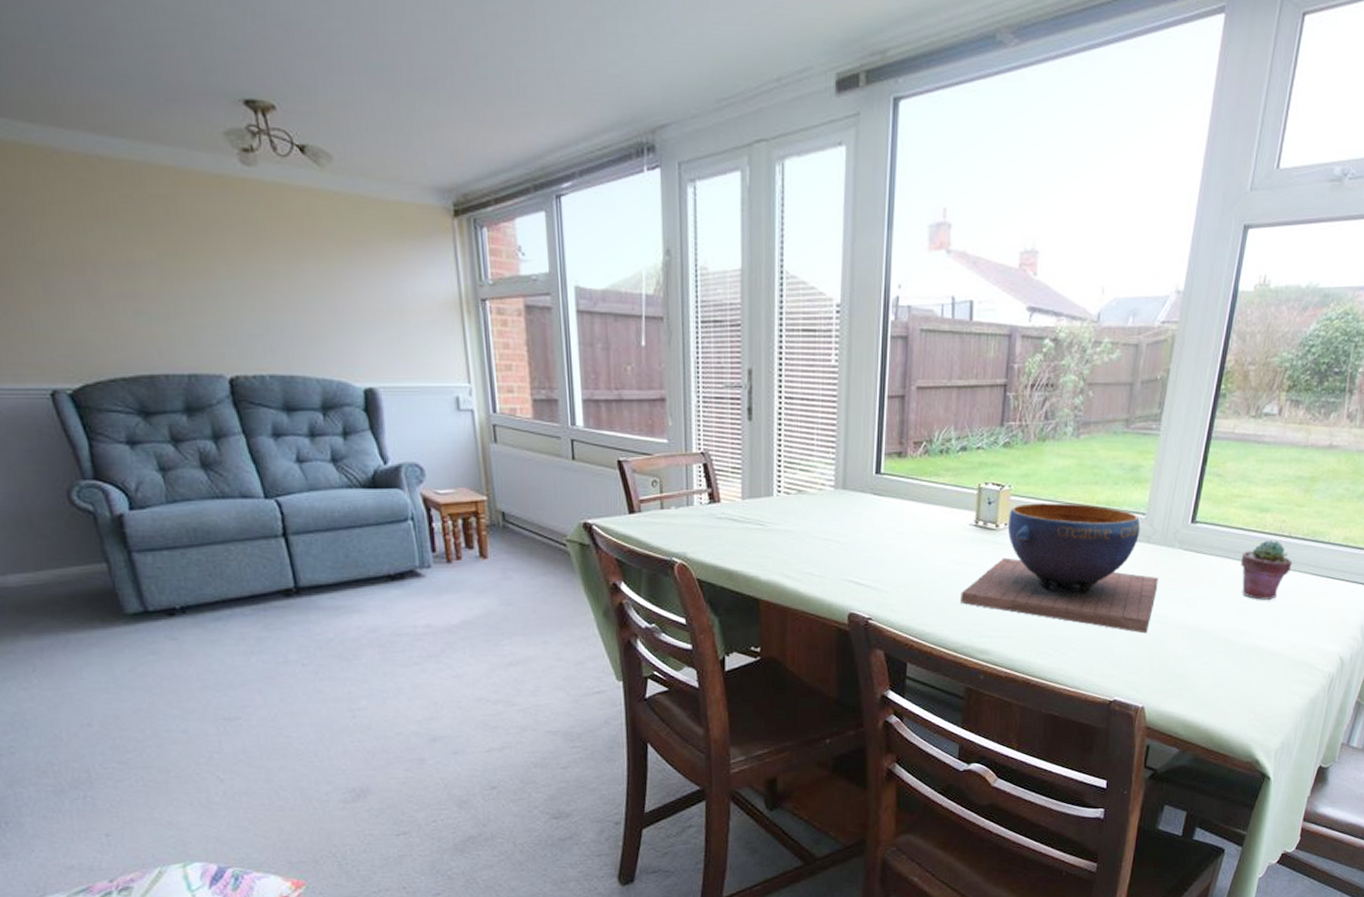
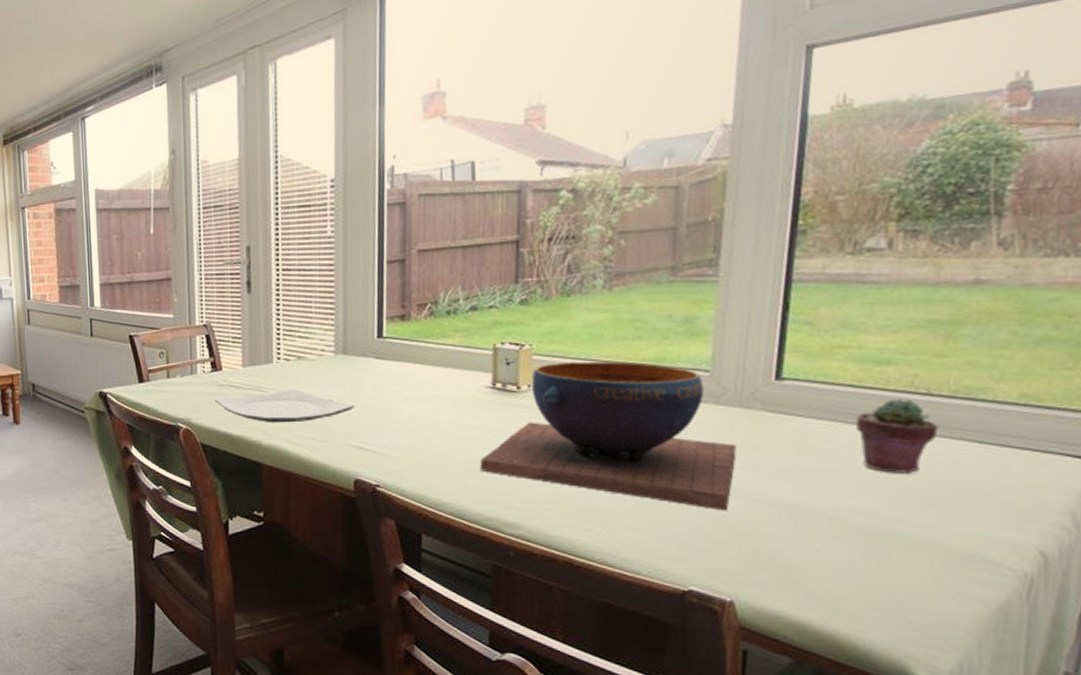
plate: none [712,523,851,558] -> present [214,389,354,423]

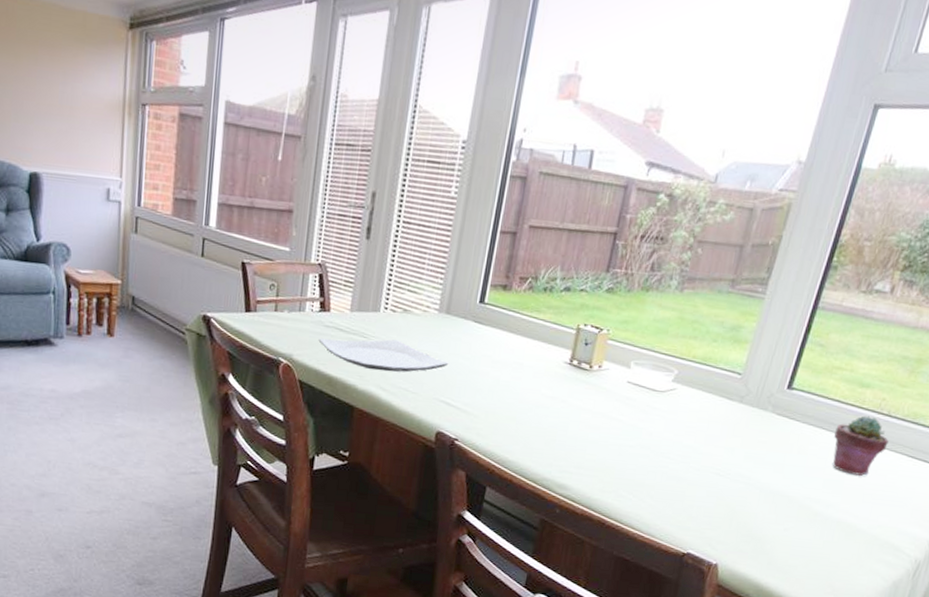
decorative bowl: present [480,361,737,511] -> none [546,349,747,492]

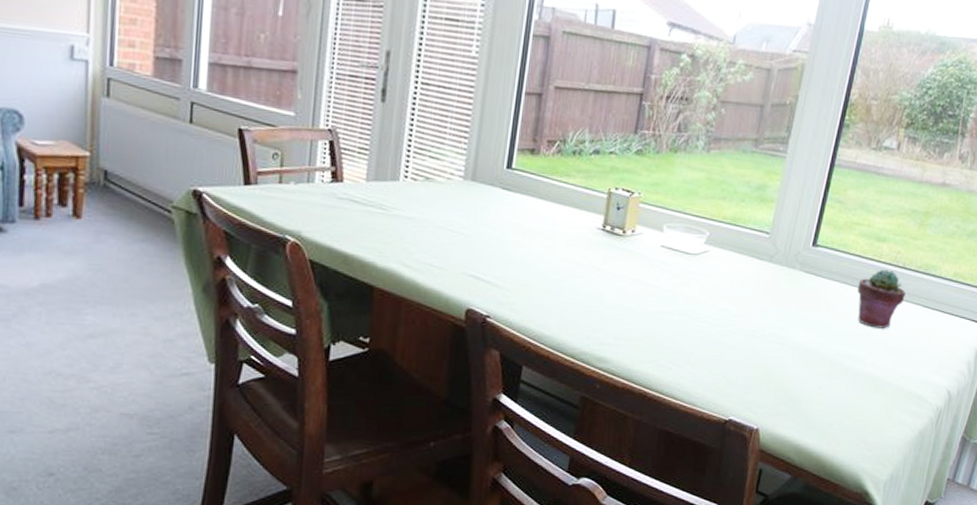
plate: present [318,338,448,372] -> none [330,210,476,246]

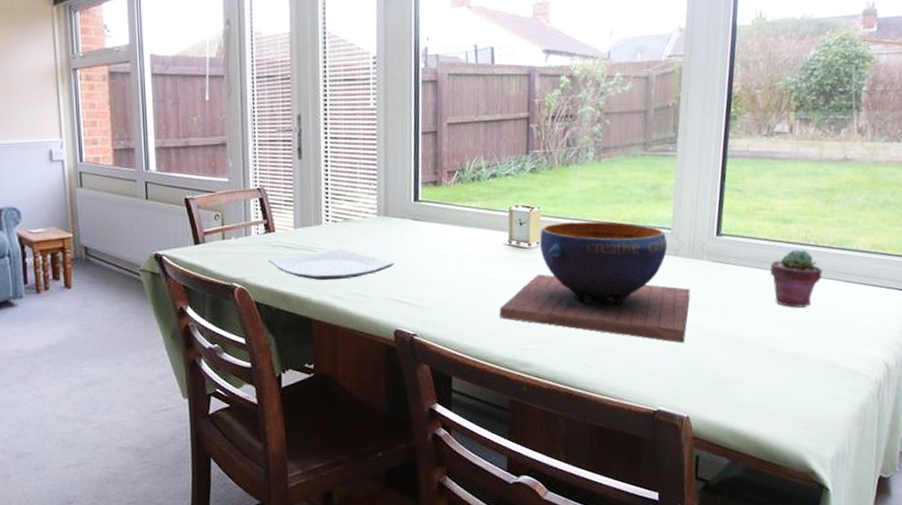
plate: none [330,210,476,246] -> present [268,248,394,281]
decorative bowl: none [582,212,779,353] -> present [499,221,690,343]

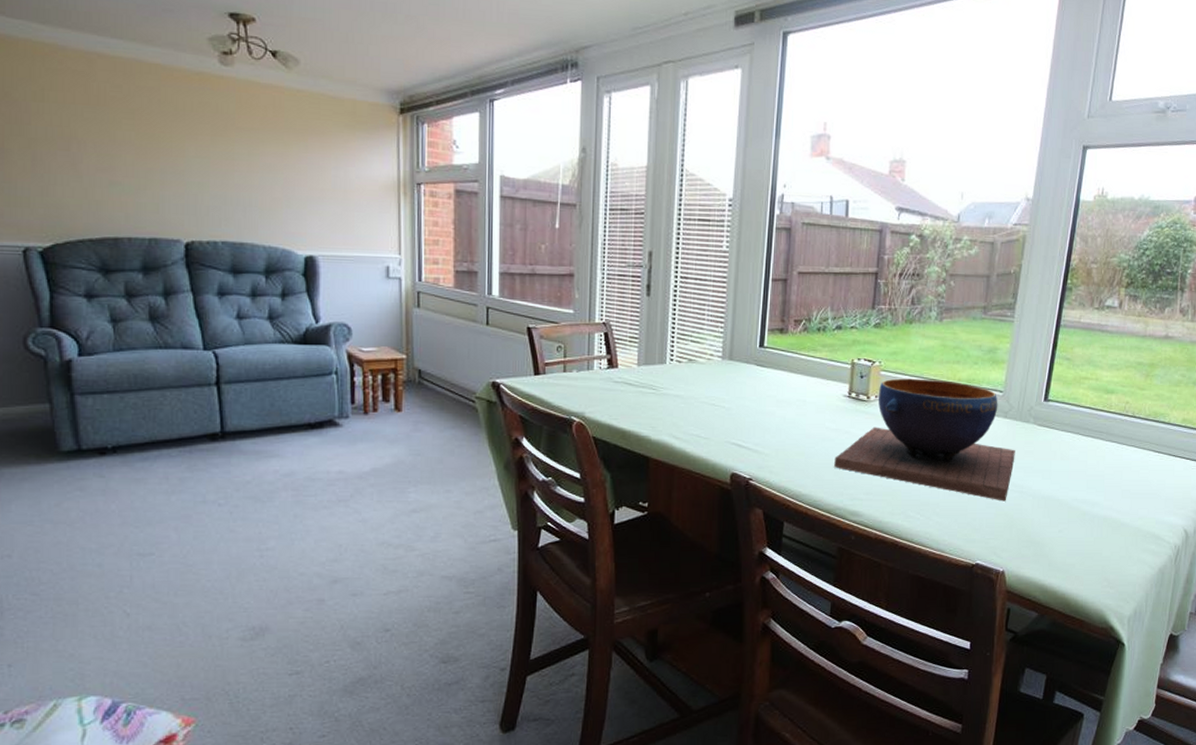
plate: present [268,248,394,281] -> none [609,389,735,420]
potted succulent: present [770,249,822,308] -> none [1090,419,1137,474]

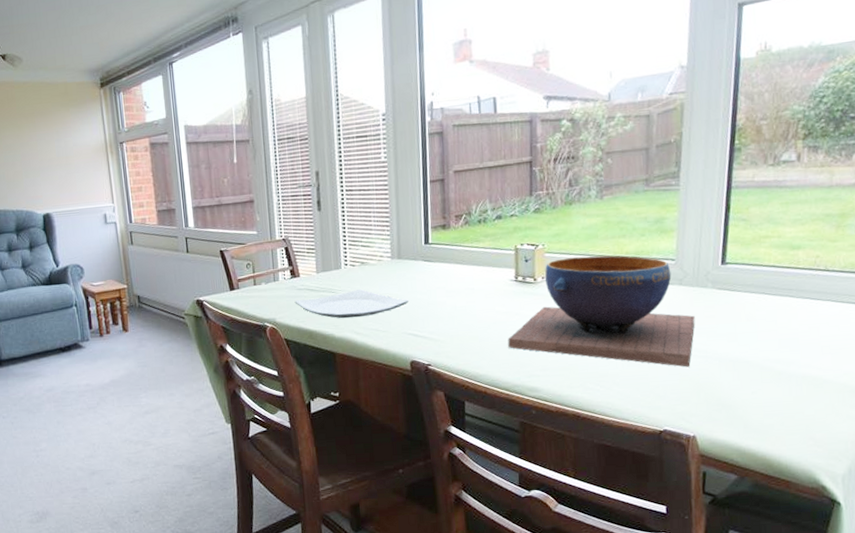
plate: none [609,389,735,420] -> present [294,289,408,319]

